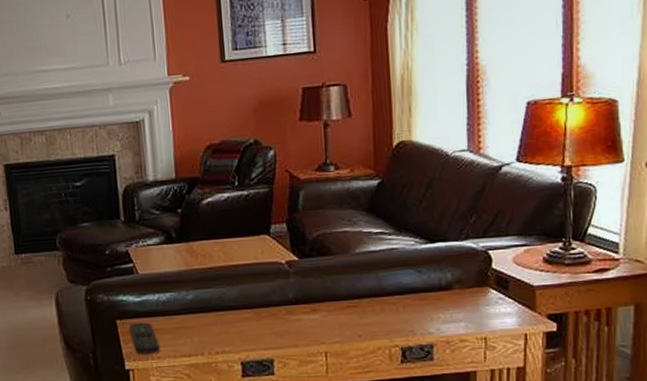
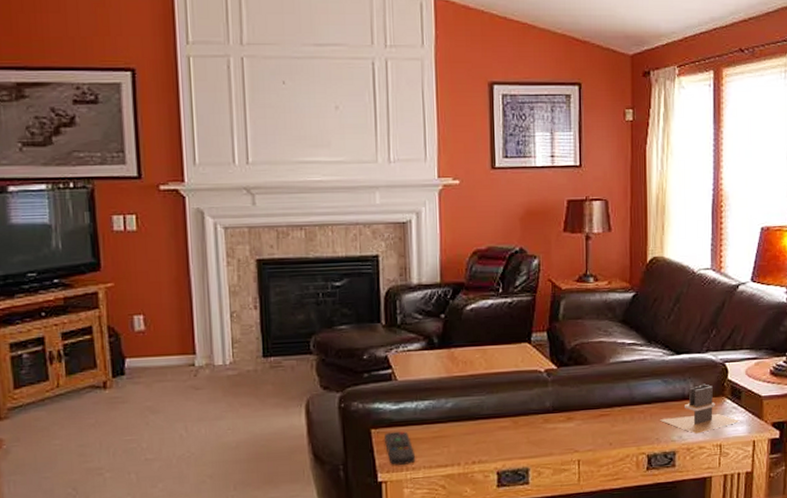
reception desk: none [414,273,508,326] -> present [660,384,740,434]

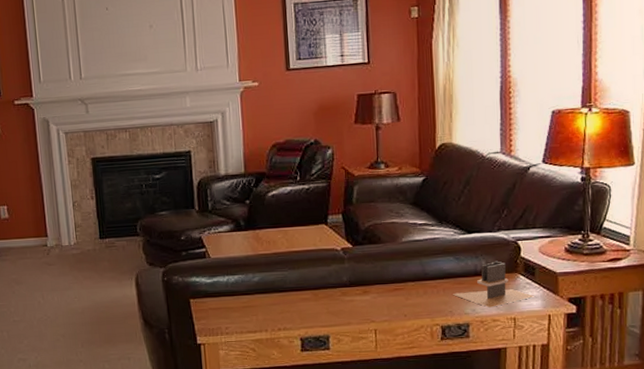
remote control: present [384,431,416,466] -> none [201,301,229,331]

